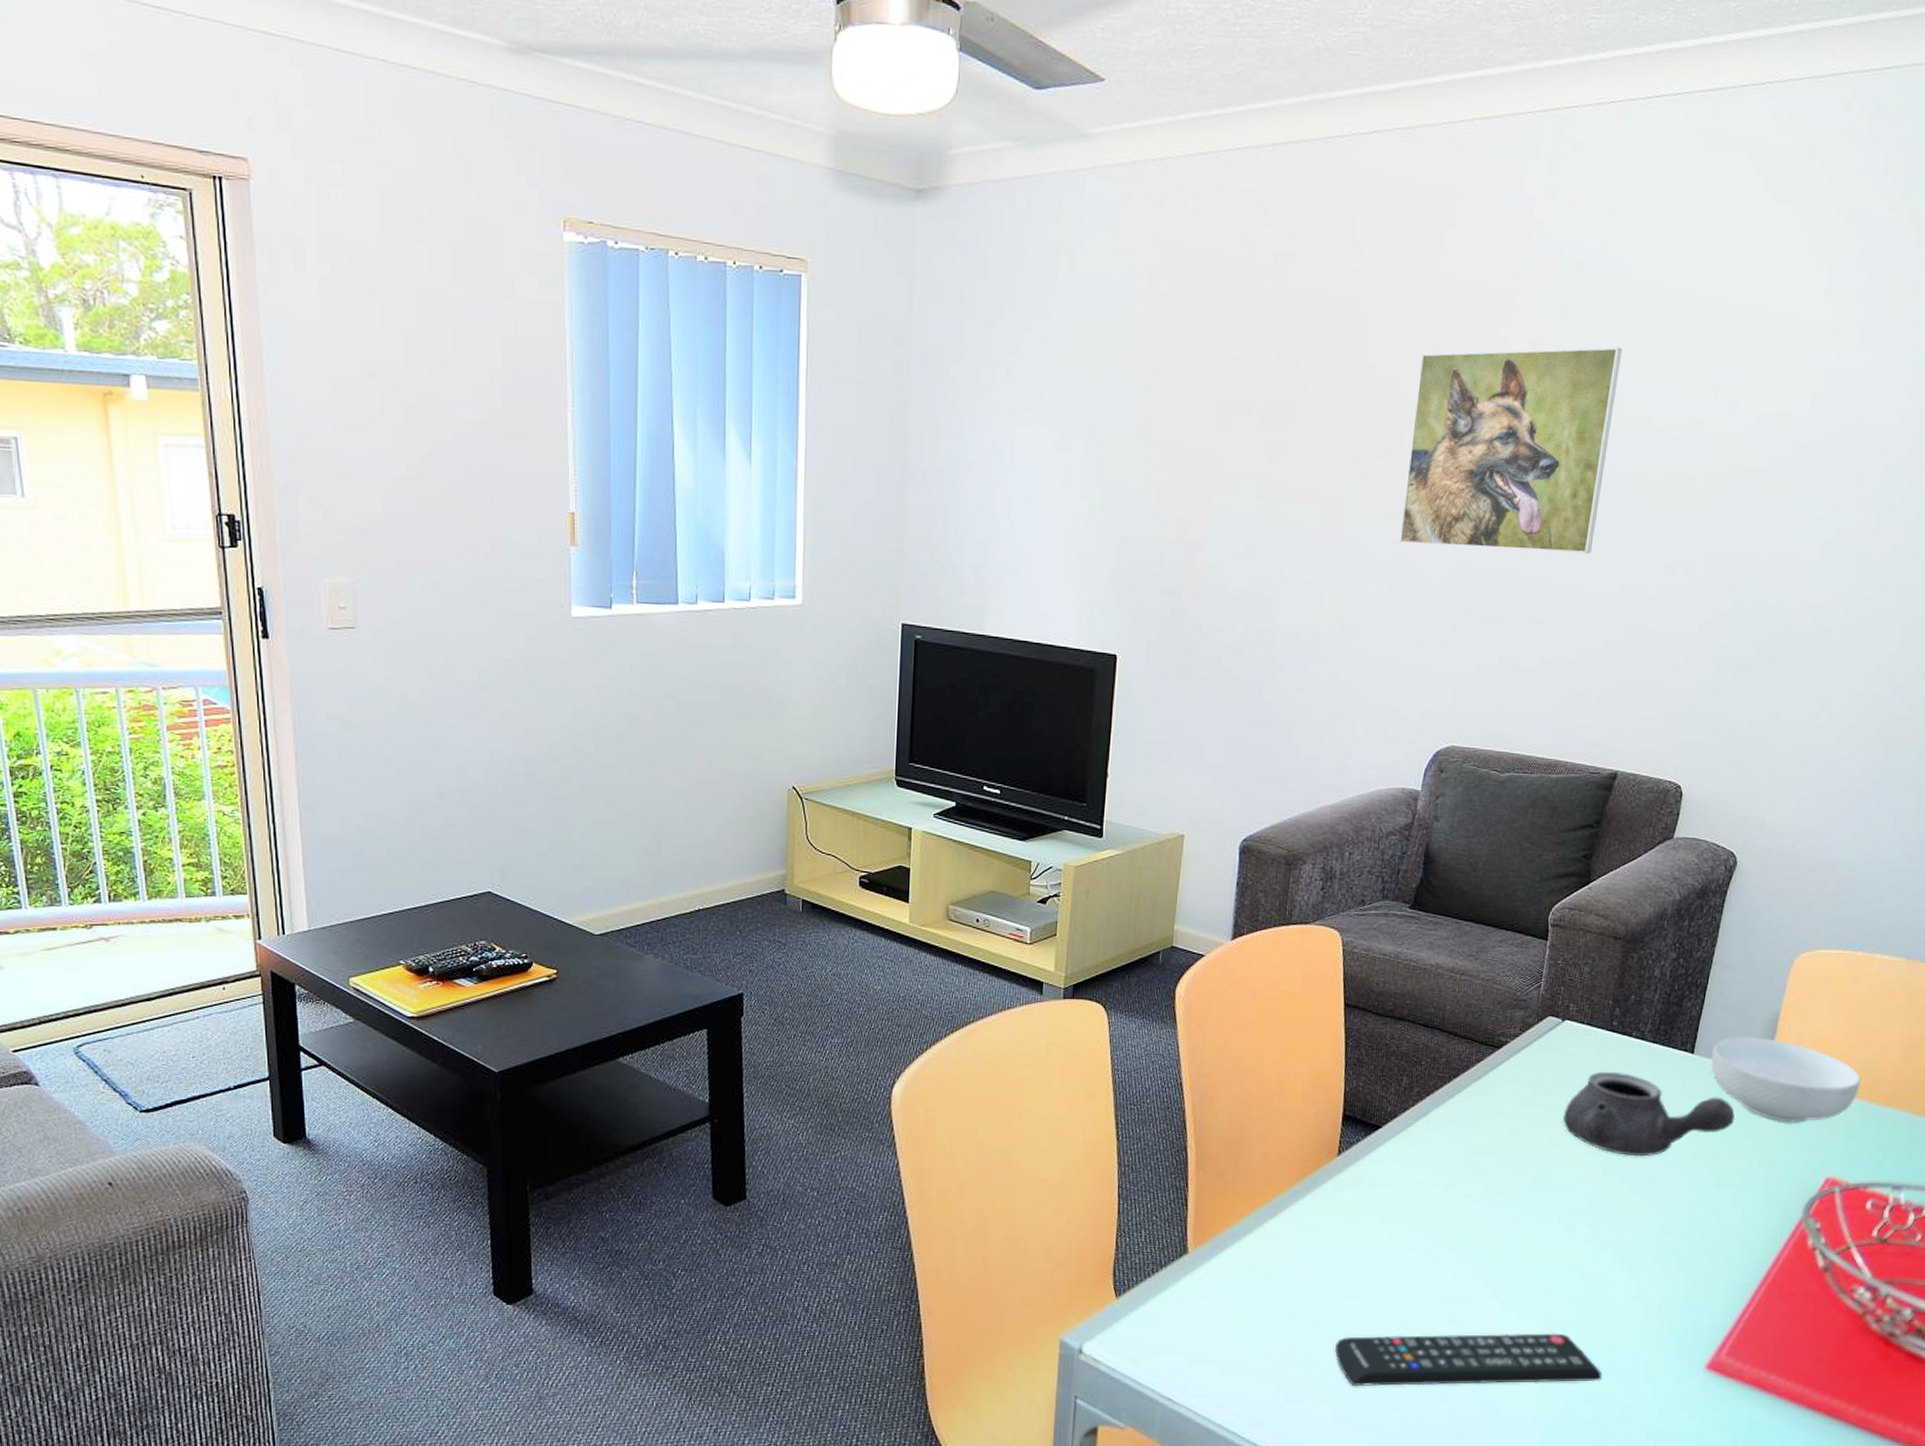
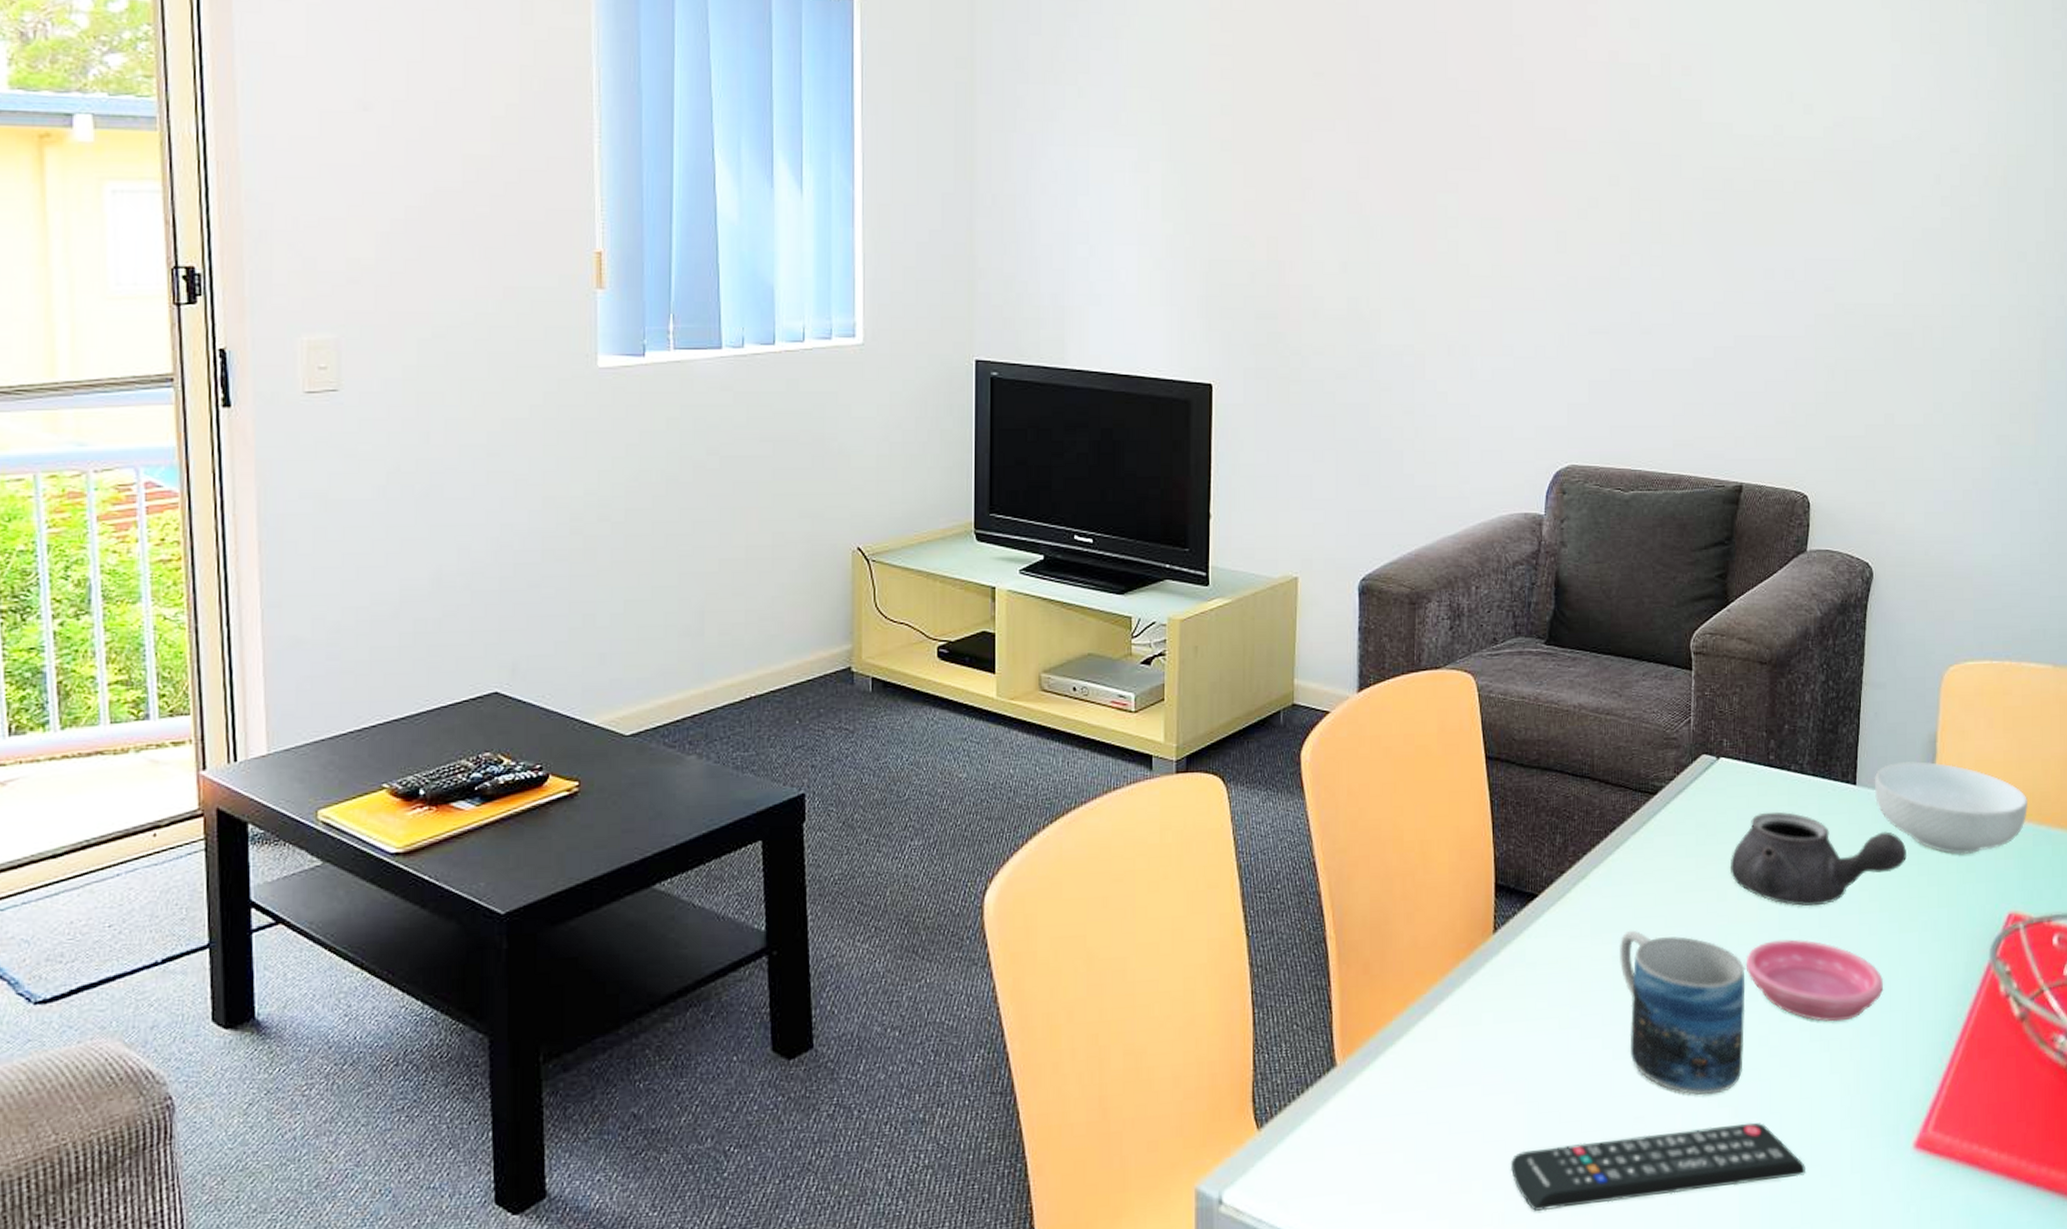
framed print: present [1398,347,1622,554] -> none [1497,55,1697,260]
mug: none [1451,1163,1567,1307] -> present [1619,930,1746,1095]
saucer: none [1567,1183,1696,1257] -> present [1745,939,1883,1022]

